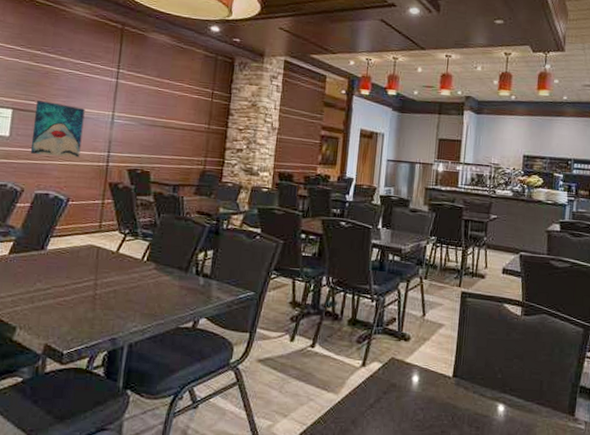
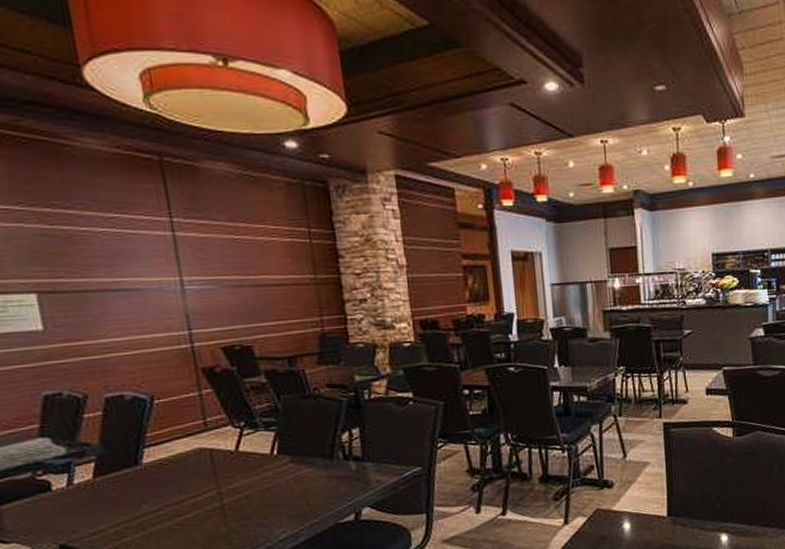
wall art: present [30,100,85,158] -> none [66,275,152,348]

